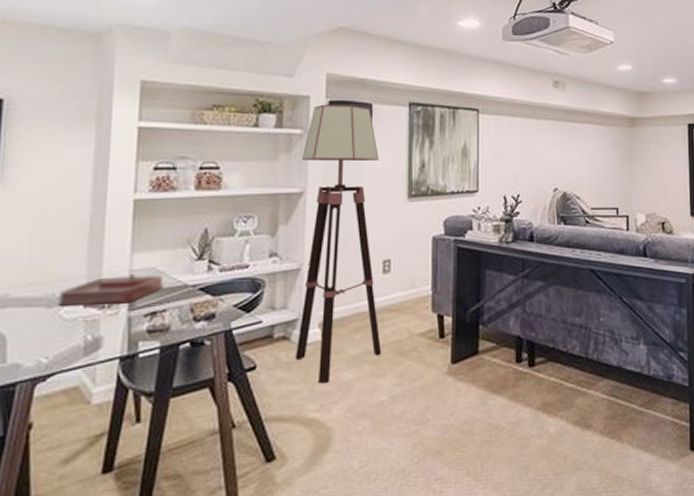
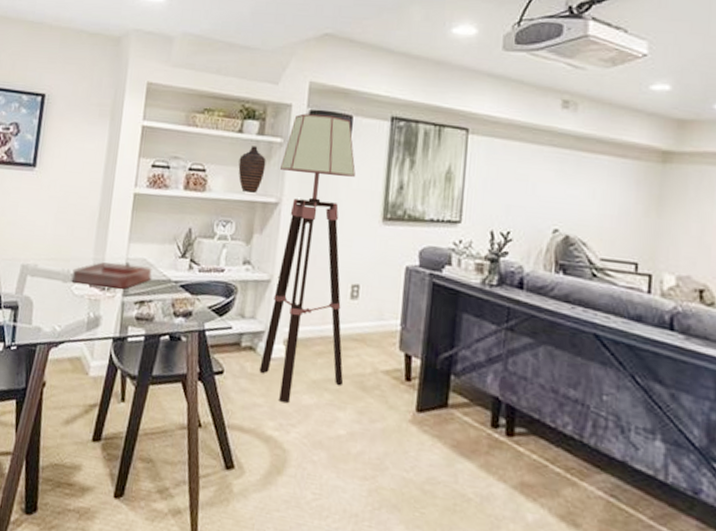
decorative vase: none [256,139,287,185] -> present [238,146,266,193]

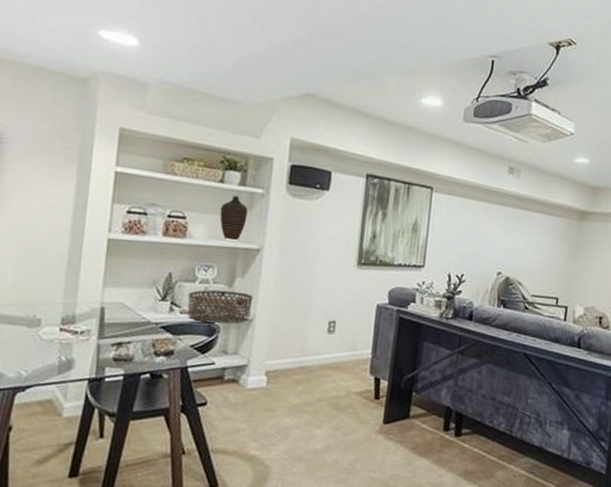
decorative tray: present [71,261,152,290] -> none [38,306,130,333]
basket: none [206,247,271,285] -> present [188,290,254,324]
floor lamp: present [259,113,356,403] -> none [242,167,334,425]

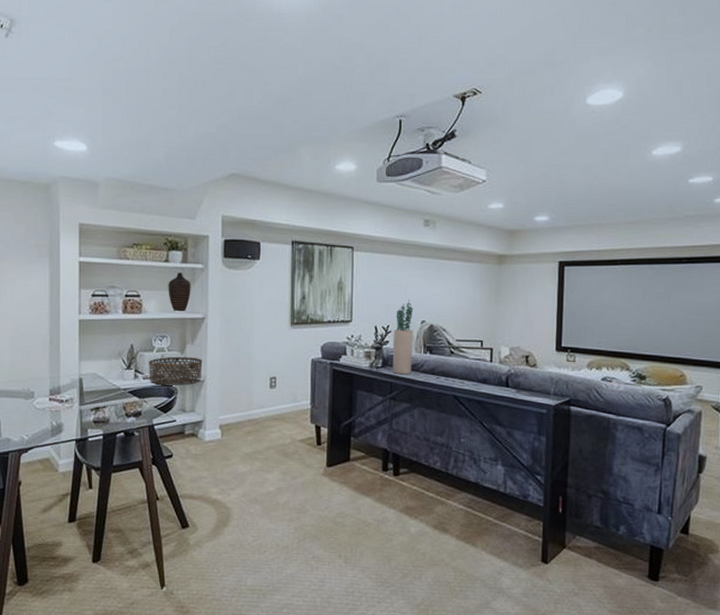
vase: none [462,248,491,329] -> present [392,299,414,375]

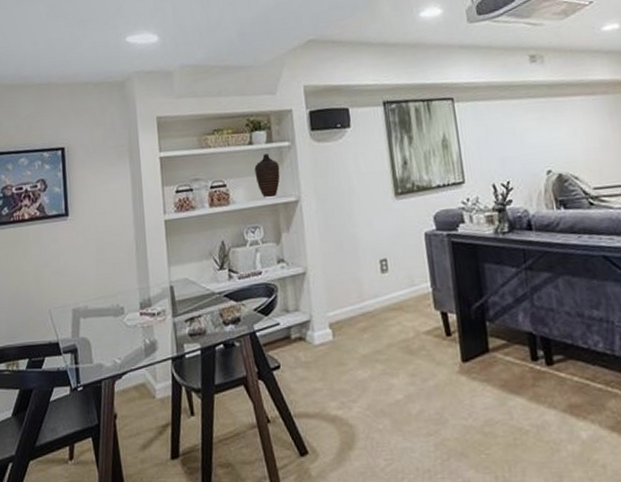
basket: present [149,356,203,386] -> none [243,247,303,285]
vase: present [392,299,414,375] -> none [515,147,546,239]

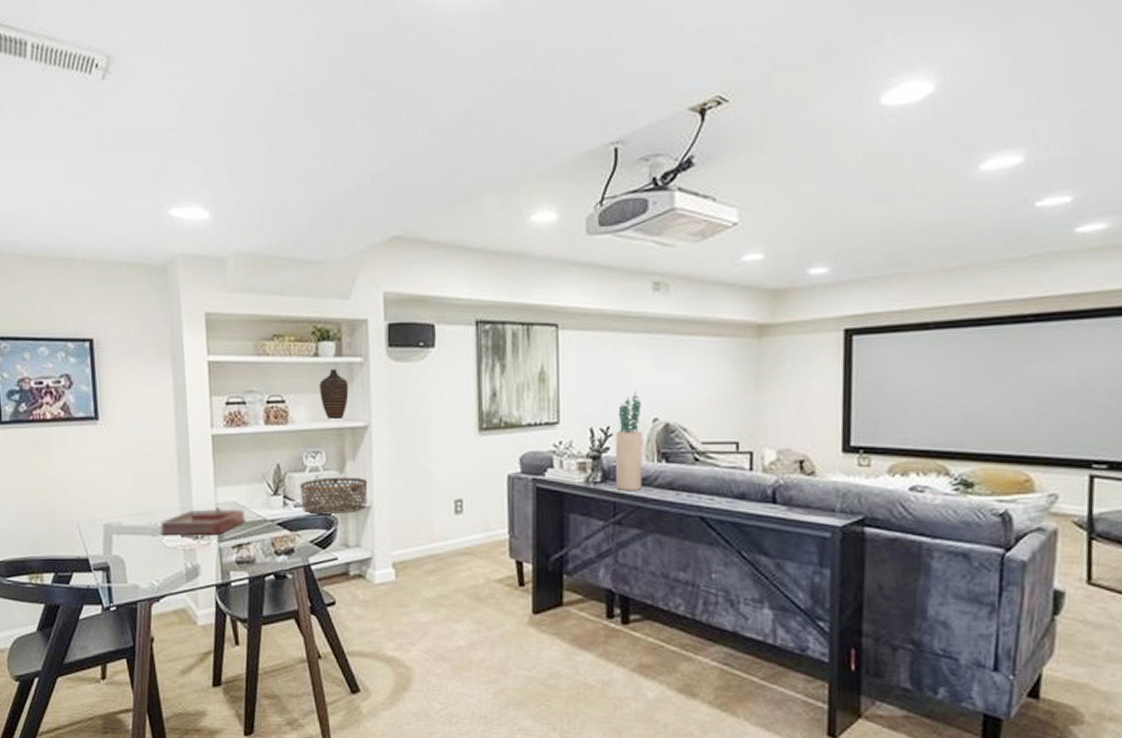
decorative tray: none [121,285,196,316] -> present [160,509,245,536]
basket: none [243,247,303,285] -> present [300,477,368,515]
vase: none [515,147,546,239] -> present [615,390,642,492]

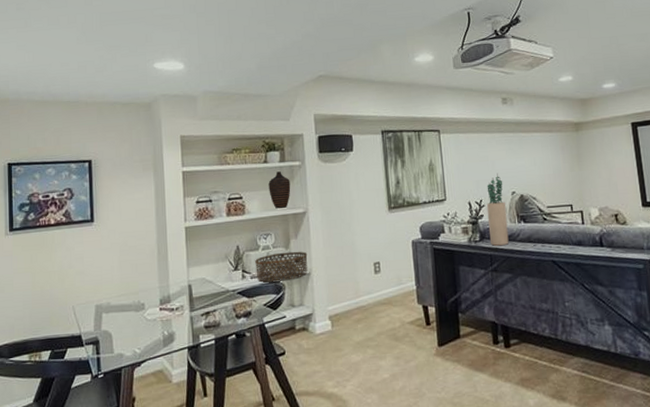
decorative tray: present [160,509,245,536] -> none [142,284,212,311]

